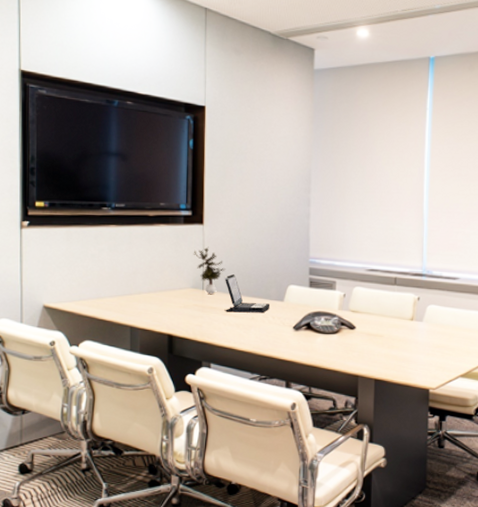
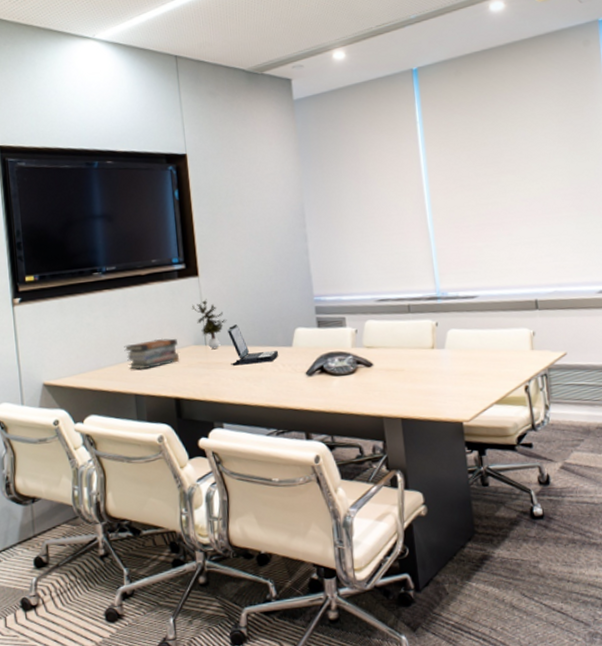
book stack: none [125,277,177,304] -> present [124,338,180,369]

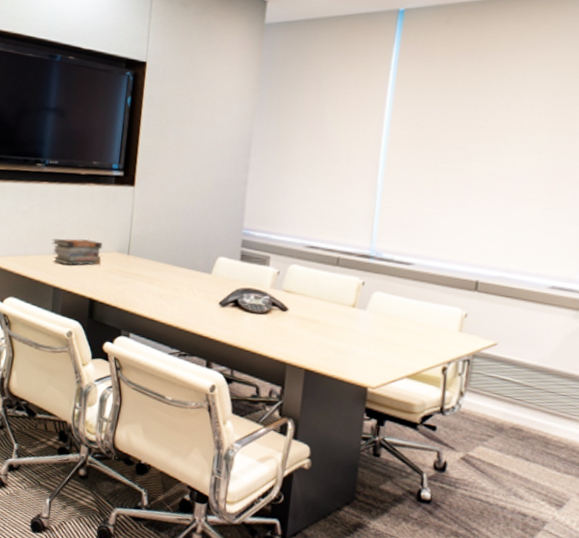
potted plant: present [191,299,227,350] -> none [121,210,153,261]
laptop: present [226,324,279,366] -> none [148,241,197,285]

